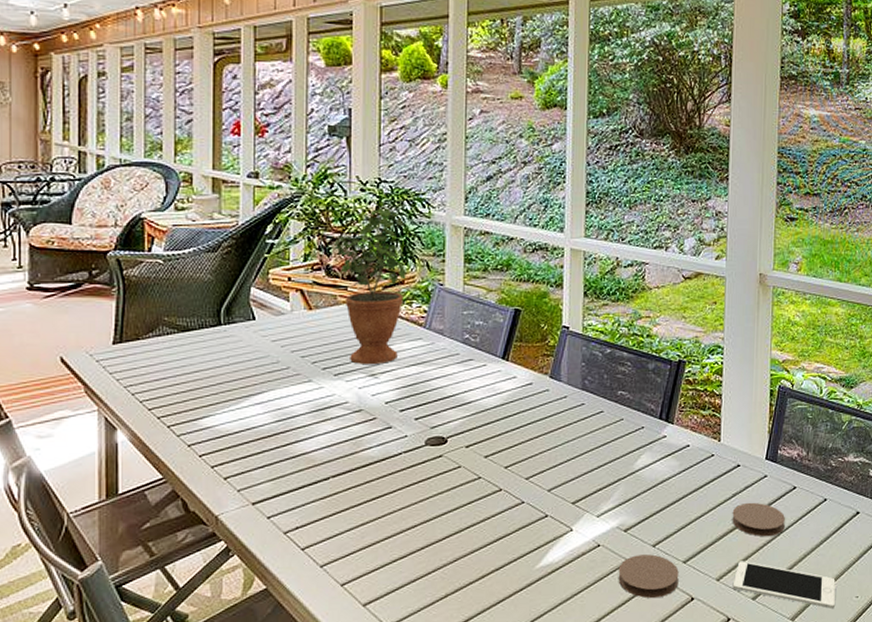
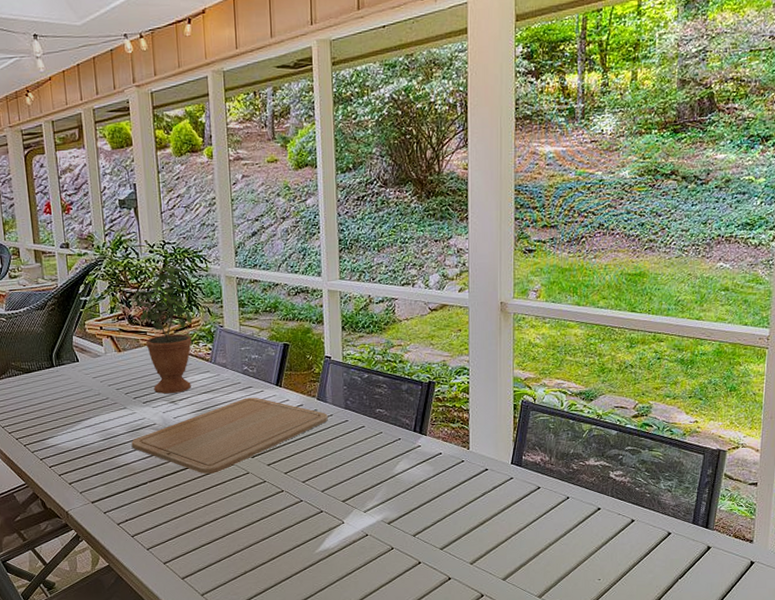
chopping board: none [313,372,561,467] -> present [131,397,328,474]
coaster: present [618,554,679,599] -> none [384,542,437,578]
coaster: present [732,502,785,537] -> none [482,500,531,529]
cell phone: present [734,561,836,609] -> none [486,548,579,589]

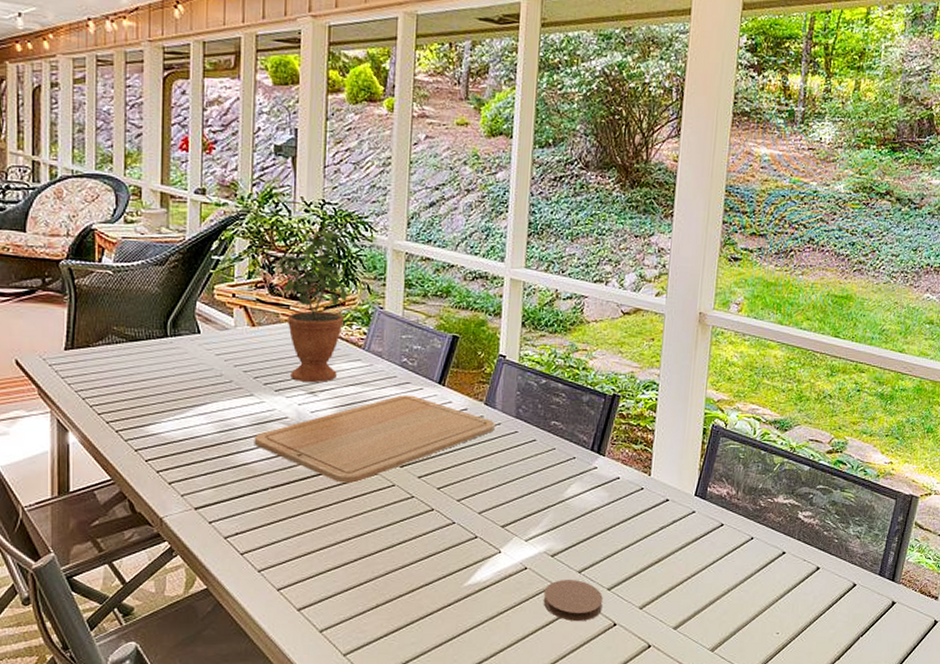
coaster: none [384,542,437,578] -> present [543,580,603,622]

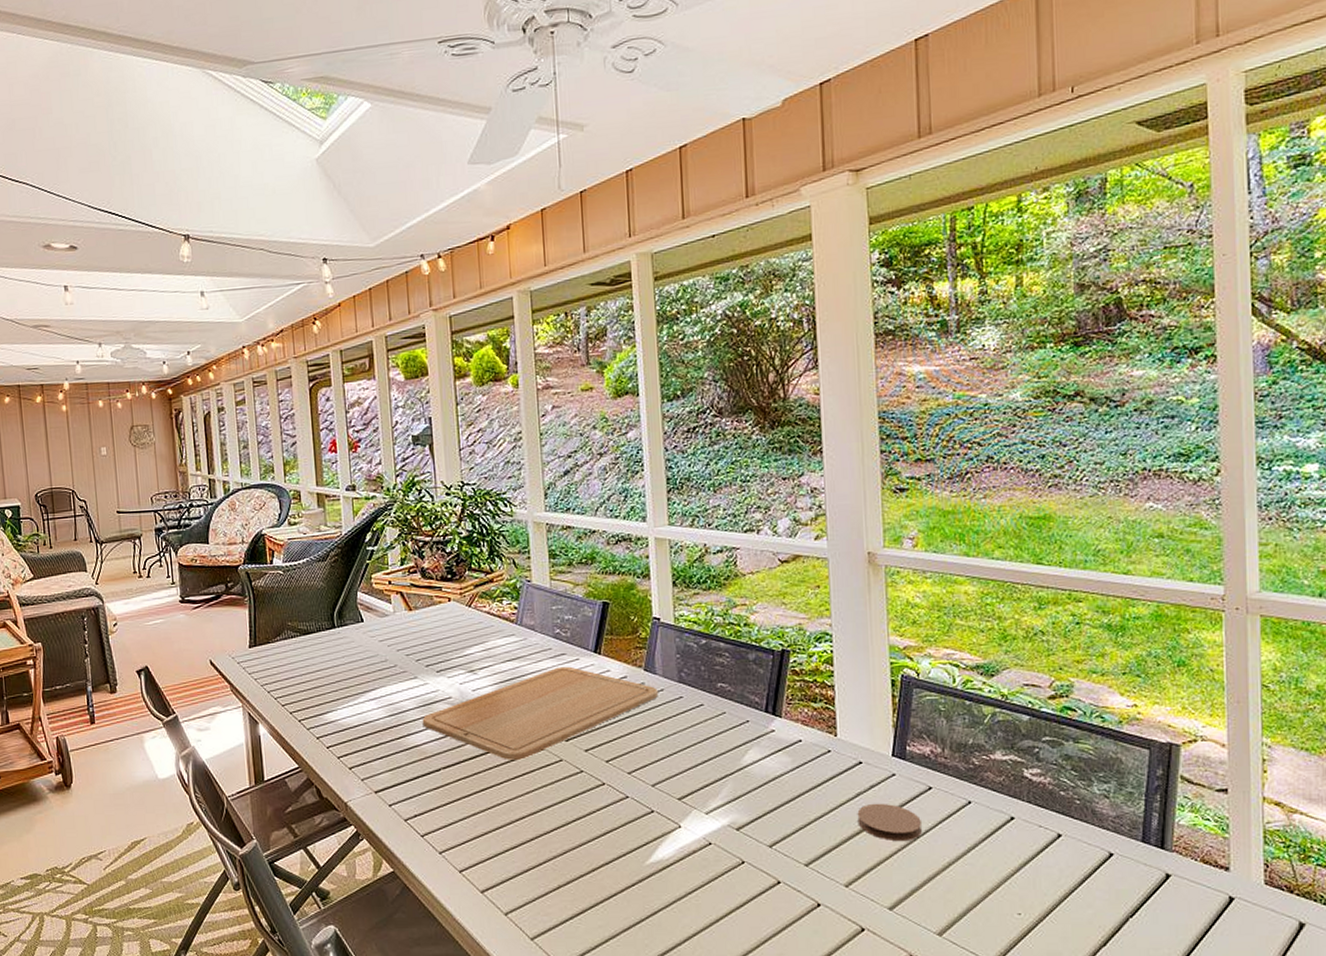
potted plant: present [276,223,347,383] -> none [425,504,495,662]
coaster: present [543,580,603,622] -> none [733,855,802,902]
coaster: none [658,536,711,570] -> present [857,803,922,842]

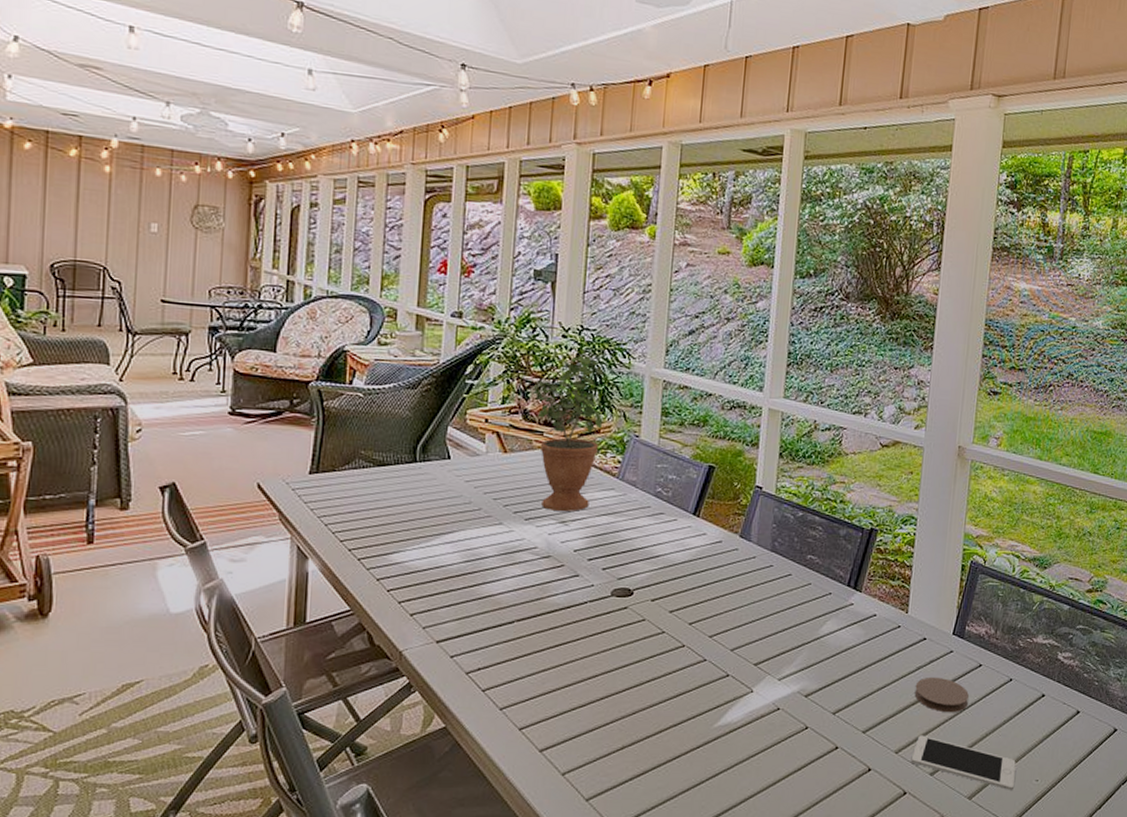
chopping board: present [422,666,658,760] -> none [501,525,750,617]
potted plant: none [425,504,495,662] -> present [531,349,604,512]
cell phone: none [865,867,991,925] -> present [912,735,1016,790]

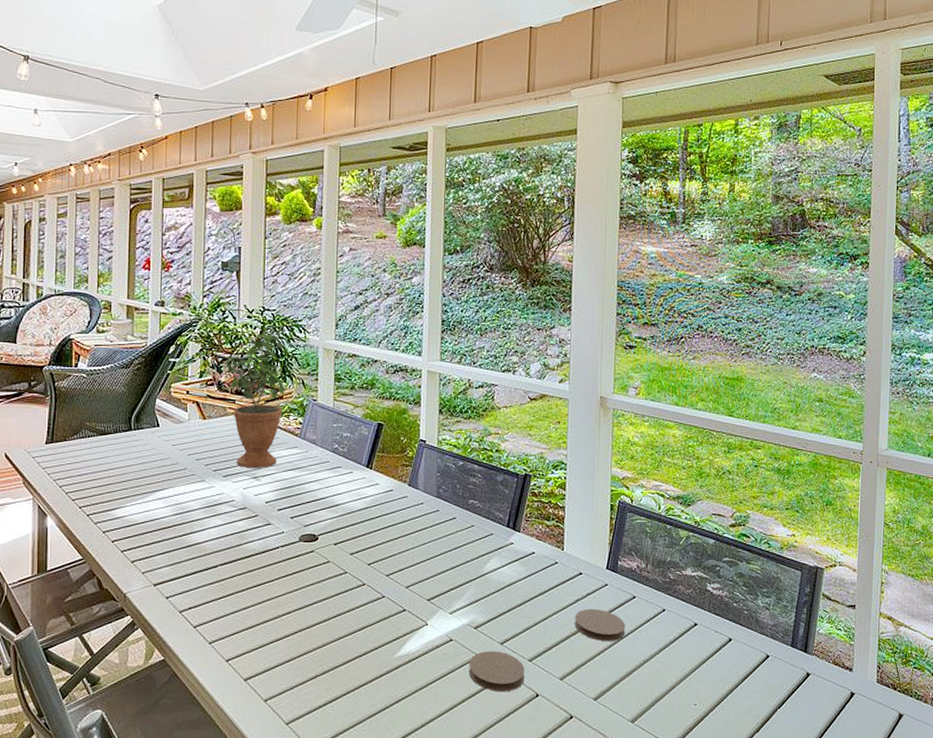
coaster: none [795,721,858,766] -> present [468,651,525,692]
cell phone: present [912,735,1016,790] -> none [576,663,674,714]

